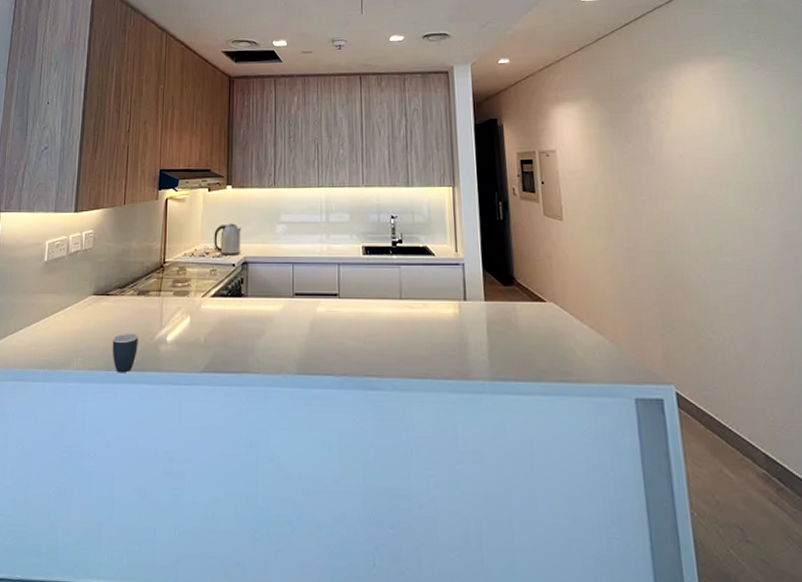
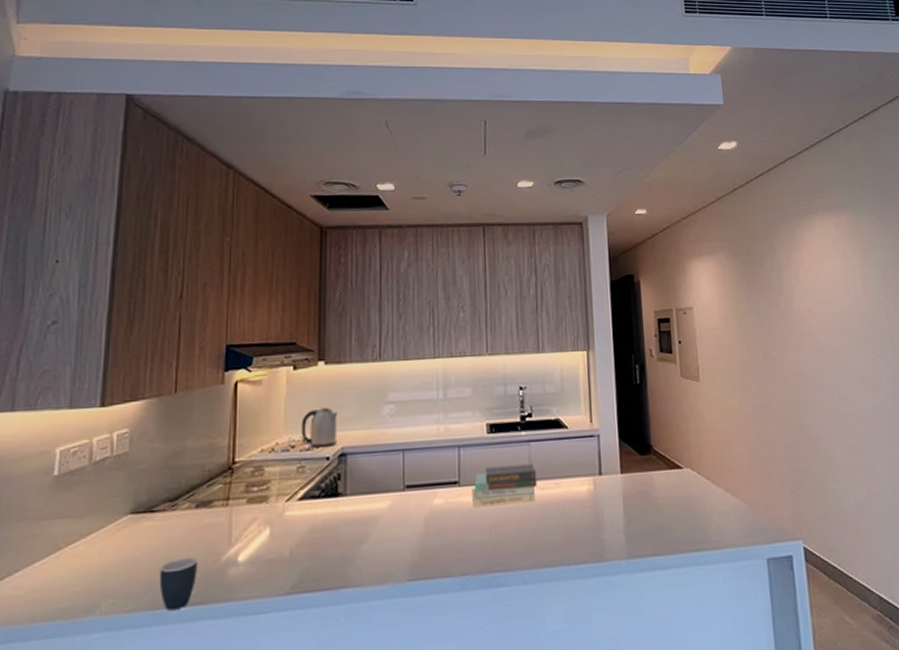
books: none [350,284,407,319] -> present [472,464,537,508]

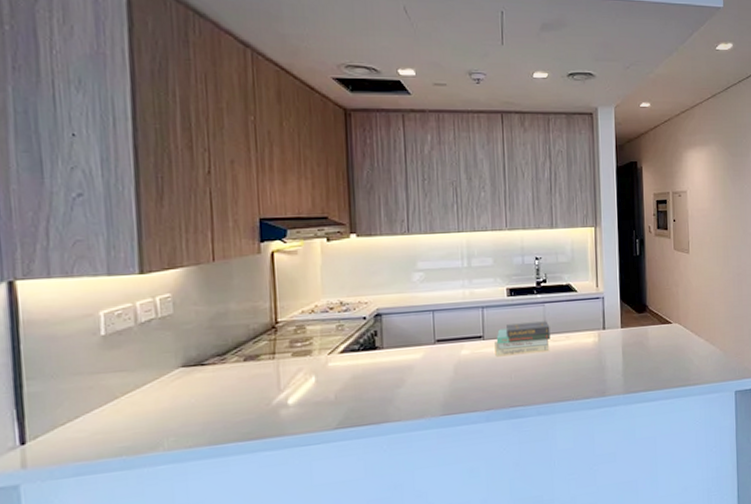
mug: present [159,556,197,611] -> none [215,401,251,445]
kettle: present [301,407,338,449] -> none [338,274,373,311]

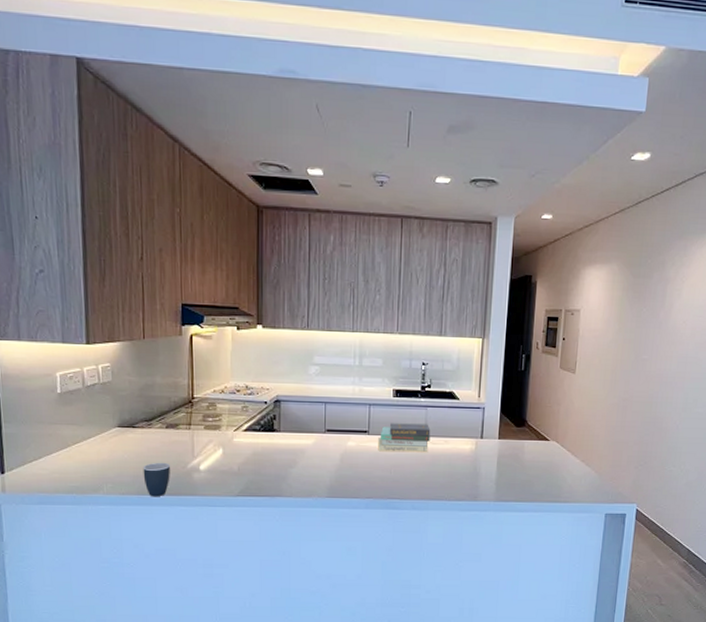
mug: none [215,401,251,445] -> present [143,462,170,497]

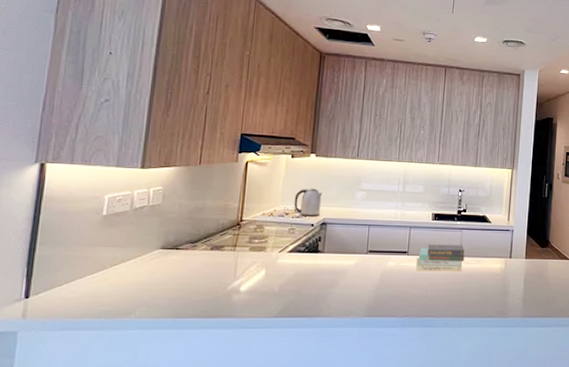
mug: present [143,462,170,497] -> none [180,284,210,320]
kettle: none [244,363,273,395] -> present [294,188,322,218]

